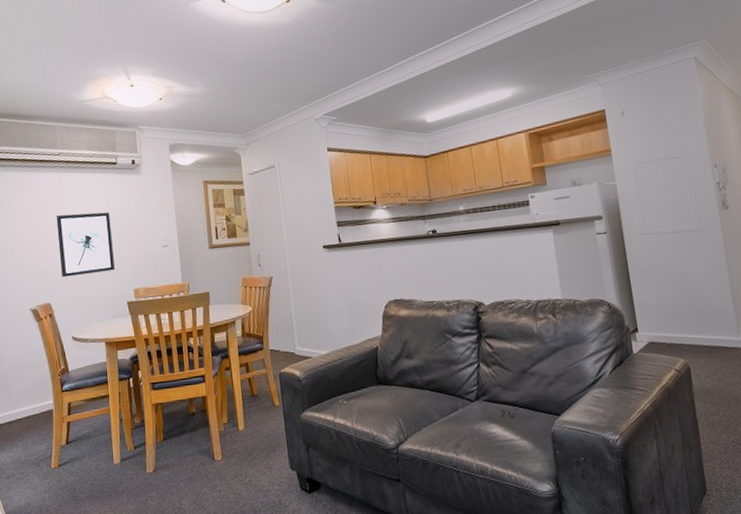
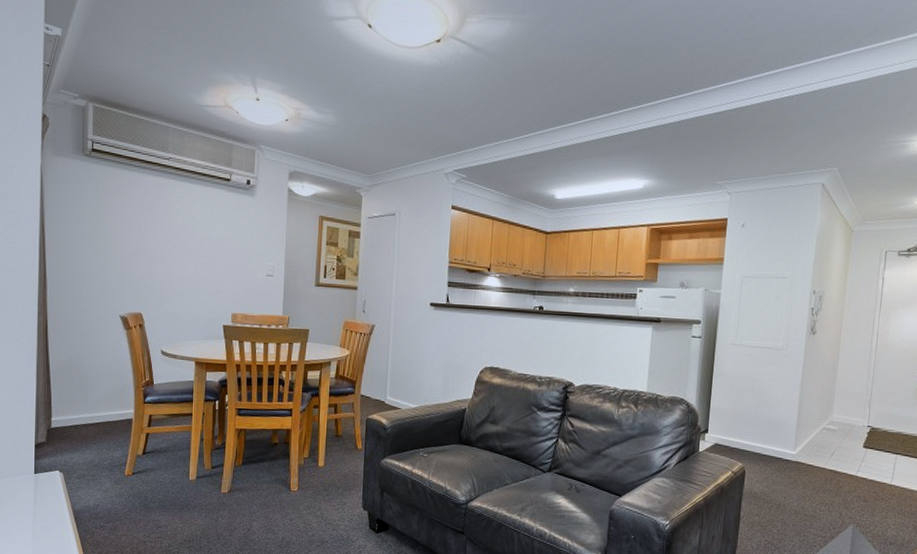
wall art: present [56,212,115,278] -> none [157,223,216,291]

